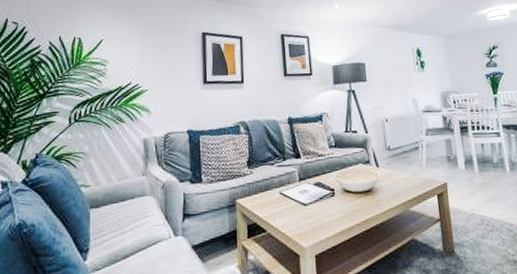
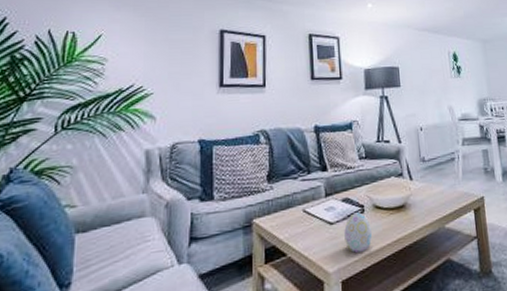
decorative egg: none [317,195,342,231] -> present [344,212,372,253]

